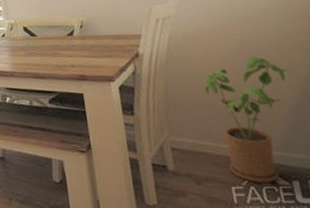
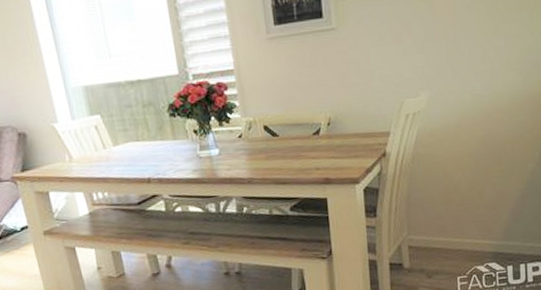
house plant: present [203,56,288,184] -> none [444,152,519,272]

